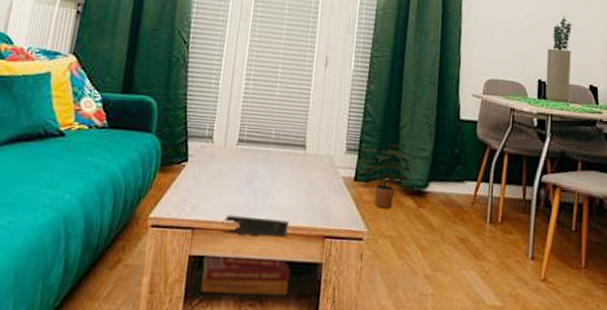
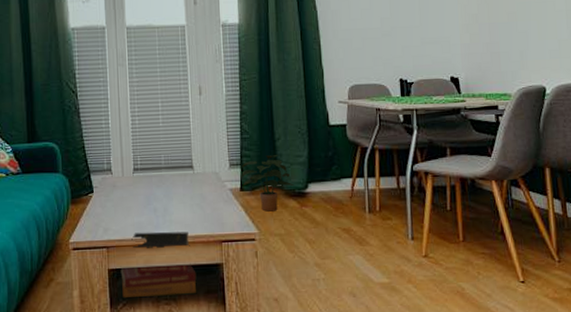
vase: present [545,15,572,102] -> none [405,15,432,97]

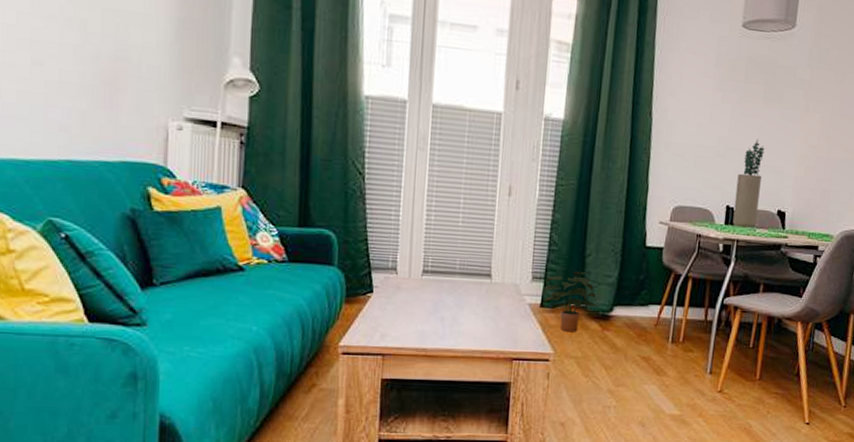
books: present [120,231,197,297] -> none [395,341,481,412]
vase: none [405,15,432,97] -> present [732,138,765,228]

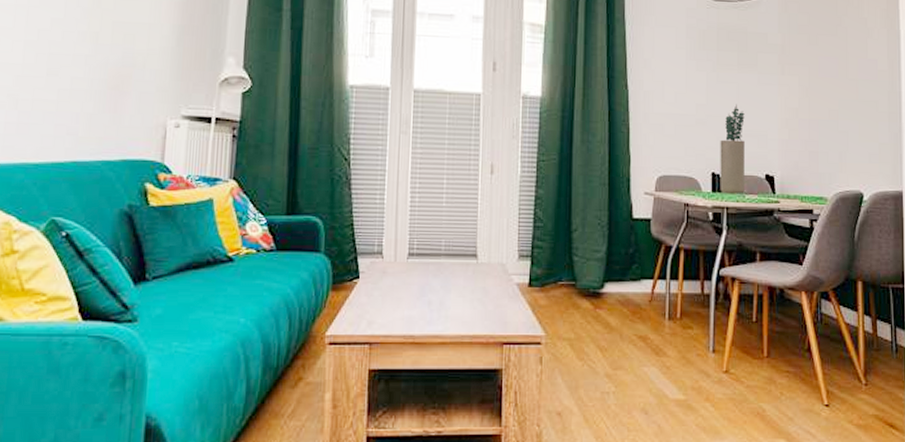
potted plant: present [543,272,600,332] -> none [531,248,590,312]

